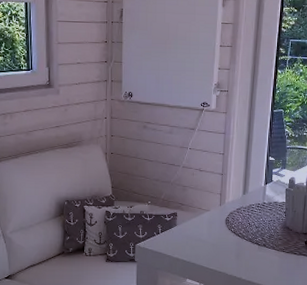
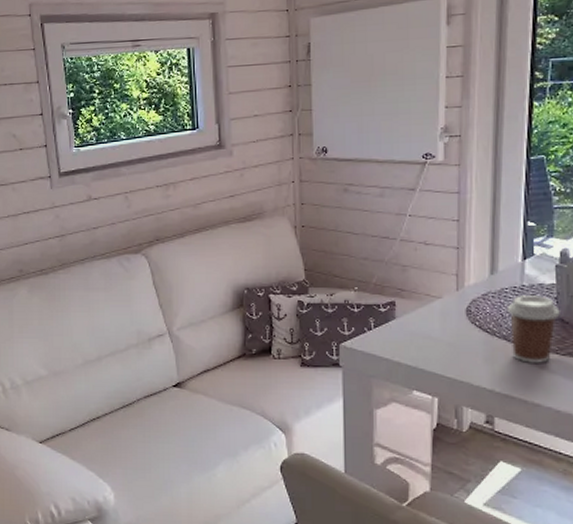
coffee cup: none [252,209,287,259] -> present [506,294,560,364]

